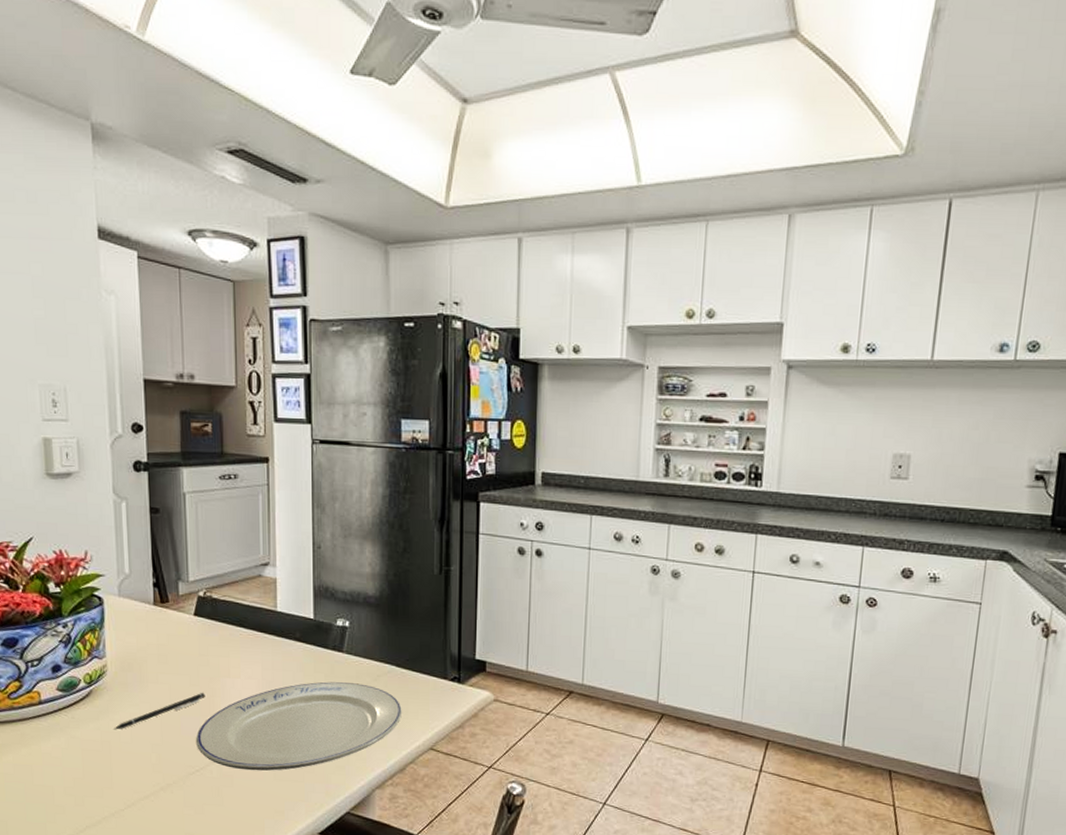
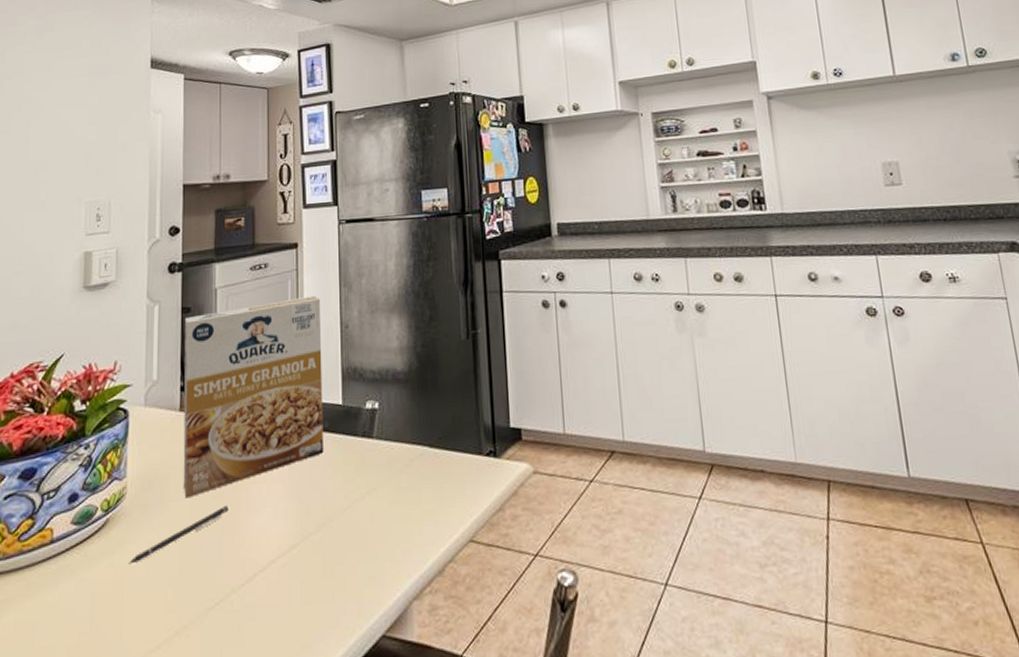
cereal box: none [153,512,295,682] -> present [183,295,324,498]
plate: present [195,682,402,772] -> none [216,472,437,597]

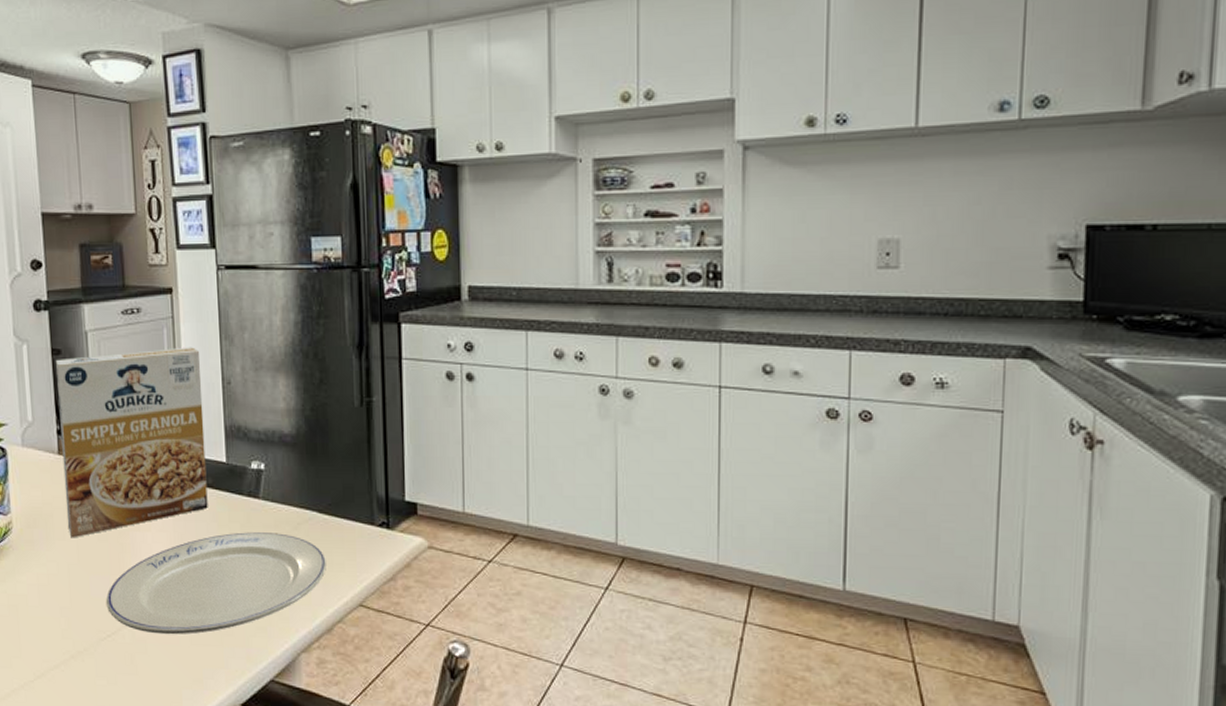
pen: present [128,505,229,565] -> none [21,548,115,593]
plate: none [216,472,437,597] -> present [106,532,326,635]

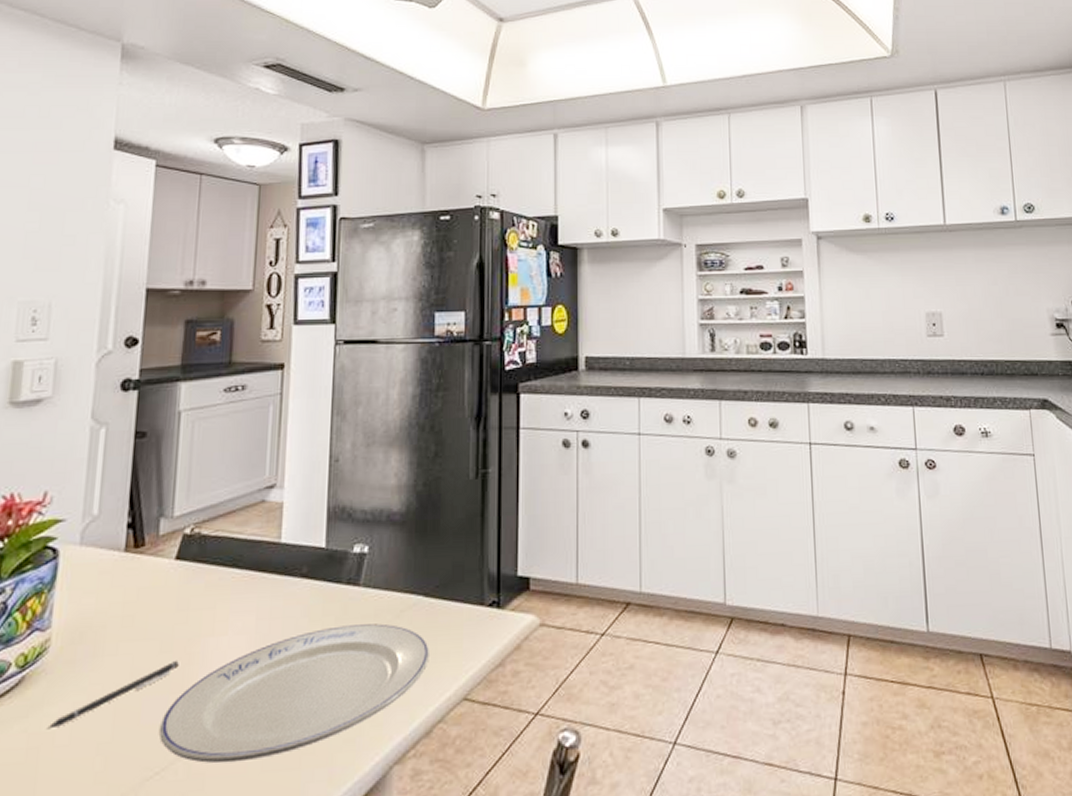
pen: none [21,548,115,593] -> present [47,660,179,730]
cereal box: present [55,347,208,538] -> none [123,424,308,653]

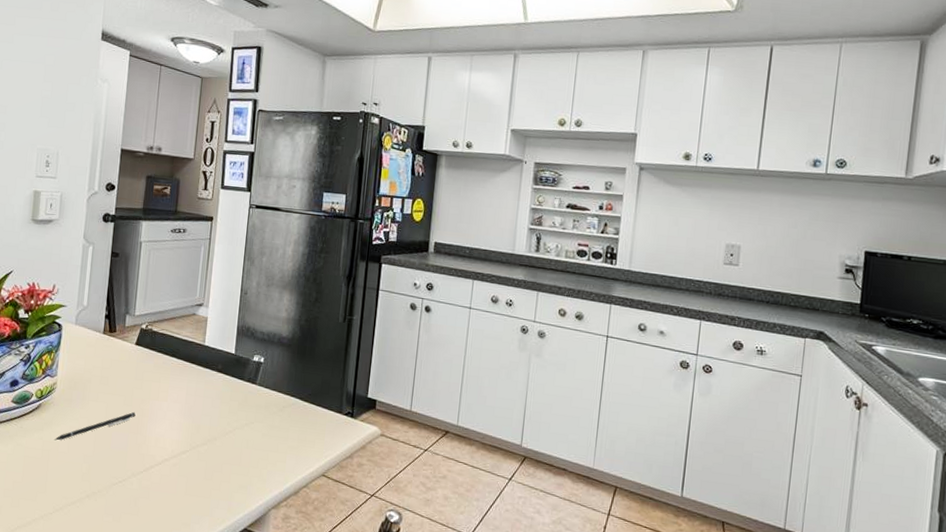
plate: present [158,623,429,764] -> none [122,409,301,487]

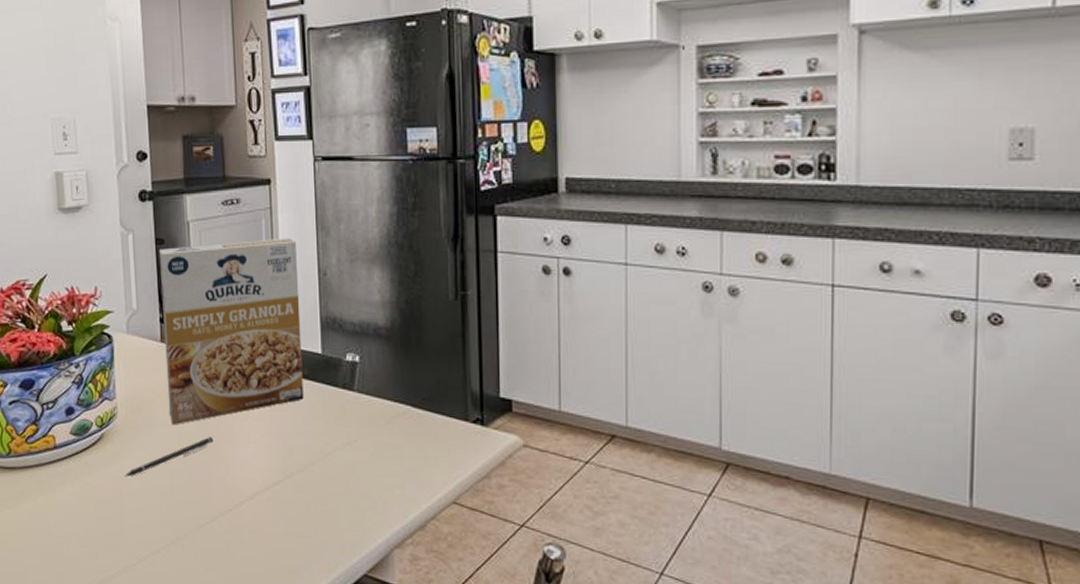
cereal box: none [101,260,227,401] -> present [158,238,304,425]

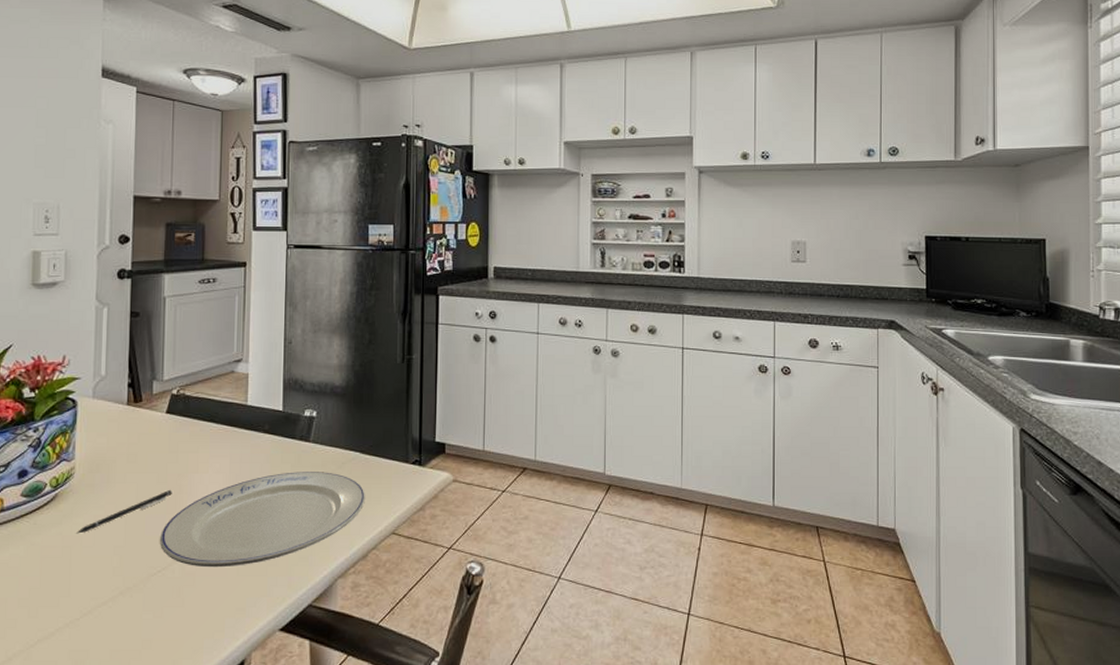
cereal box: present [158,238,304,425] -> none [129,312,267,481]
plate: none [204,424,420,526] -> present [159,472,365,568]

